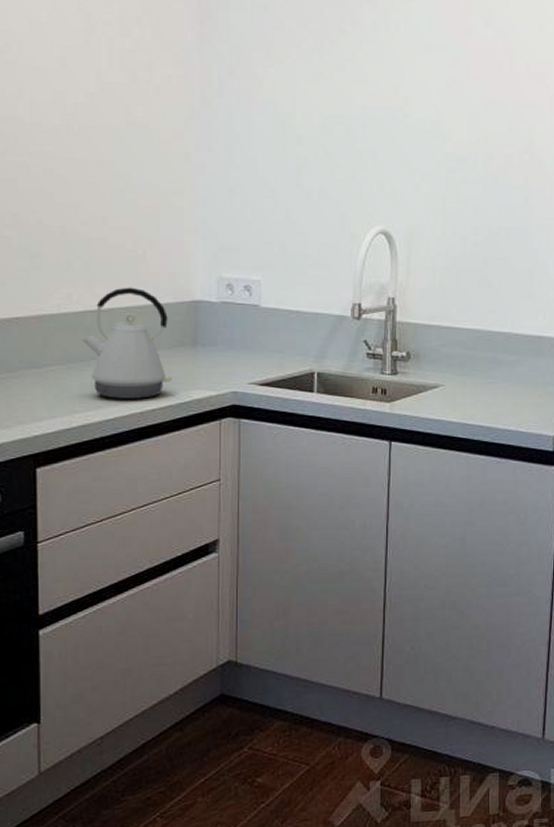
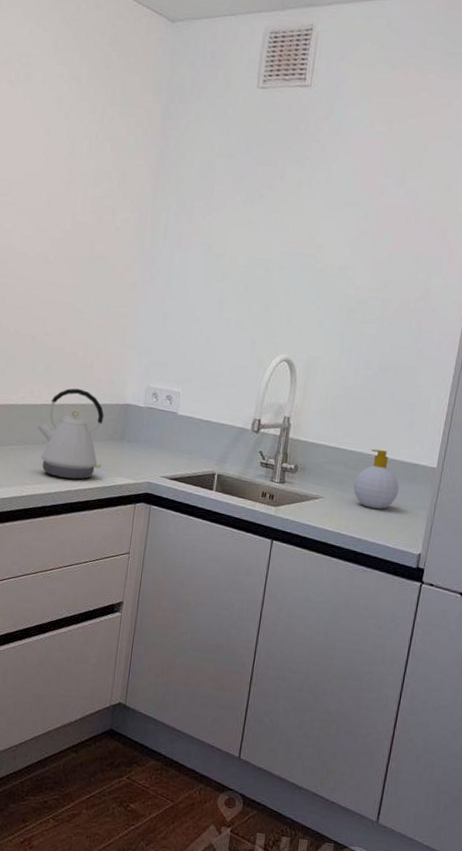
soap bottle: none [476,325,525,391] -> present [353,449,400,509]

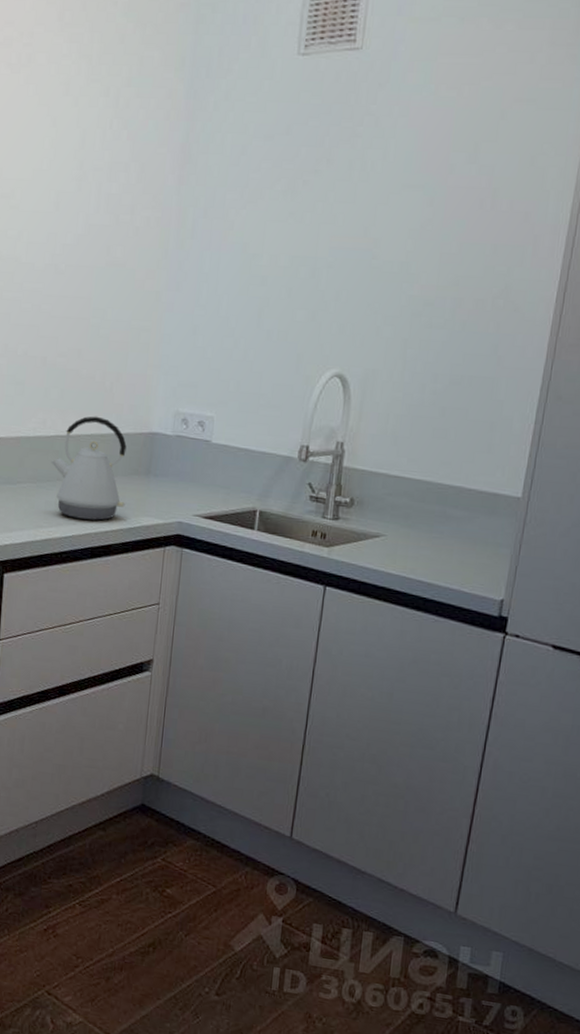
soap bottle: present [353,449,400,509] -> none [421,477,477,548]

